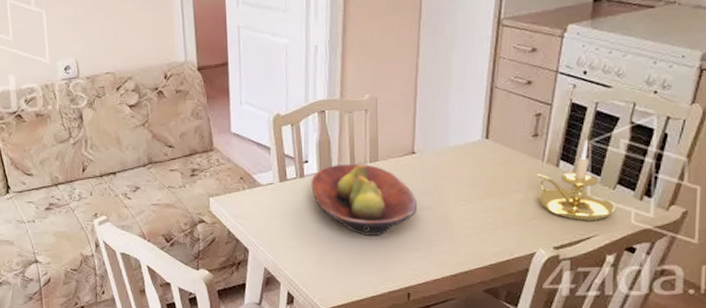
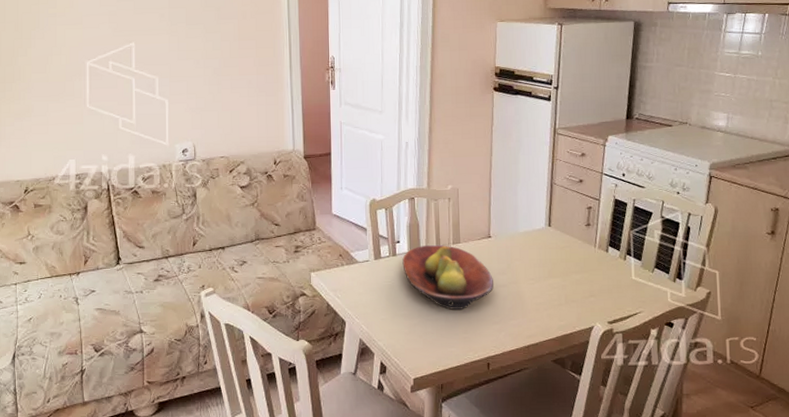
candle holder: present [536,139,615,221] -> none [590,229,655,299]

